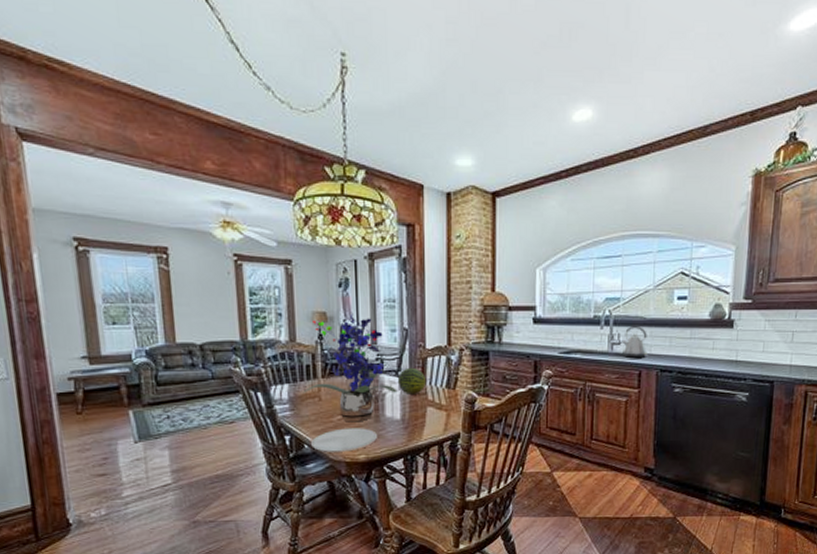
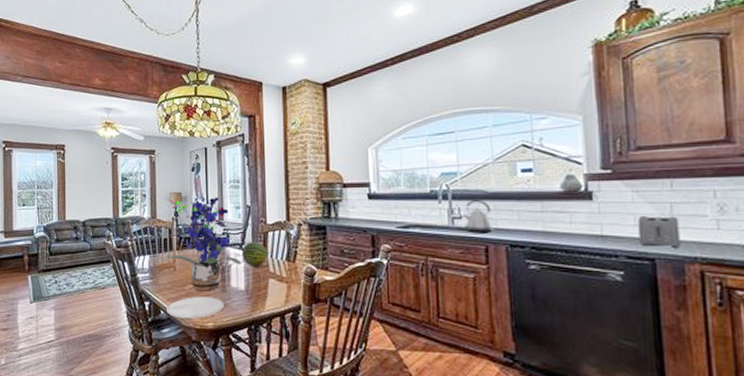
toaster: none [764,342,797,372] -> present [637,215,681,249]

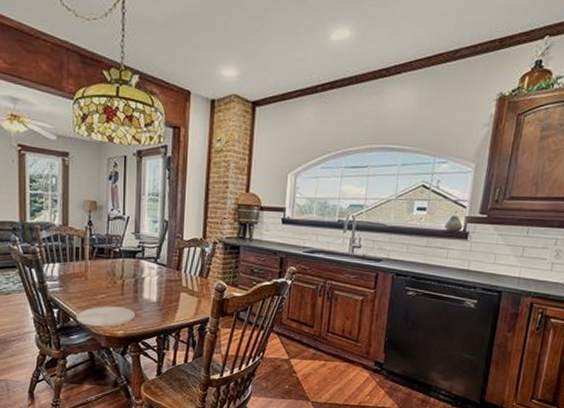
flower arrangement: present [161,192,242,291] -> none [71,203,155,302]
fruit: present [241,241,268,267] -> none [156,256,182,280]
kettle: present [463,199,493,234] -> none [362,231,386,263]
toaster: present [637,215,681,249] -> none [493,255,526,284]

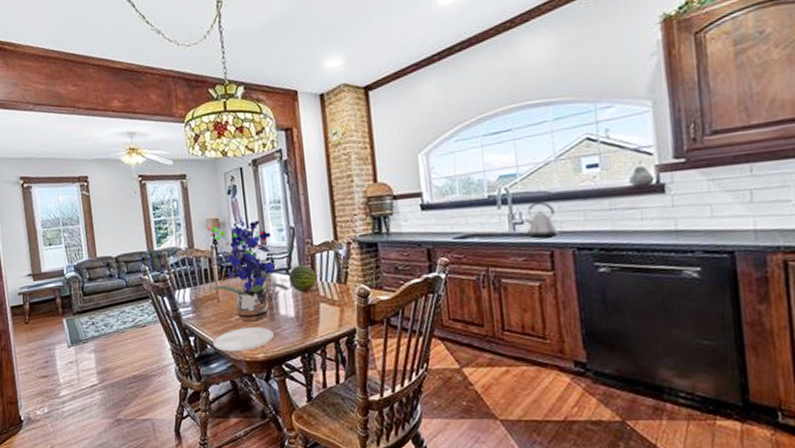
flower arrangement: none [71,203,155,302] -> present [203,216,290,322]
fruit: none [156,256,182,280] -> present [288,264,317,292]
kettle: none [362,231,386,263] -> present [525,201,558,239]

